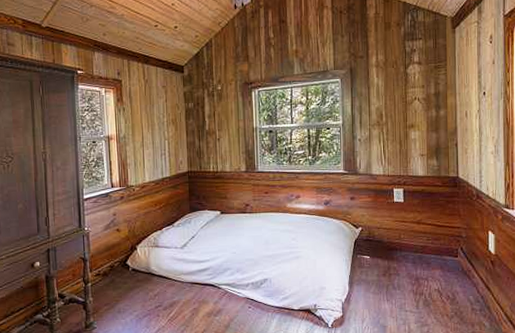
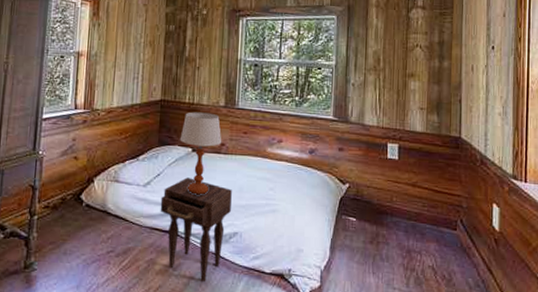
nightstand: none [197,237,260,323] -> present [160,177,232,283]
table lamp: none [208,178,247,251] -> present [180,112,222,195]

